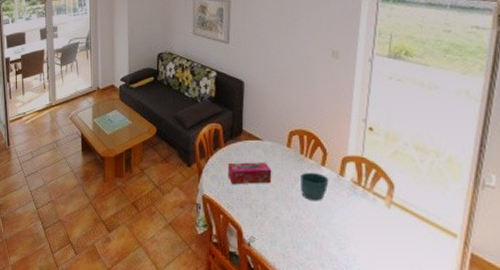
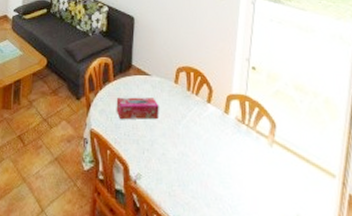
flower pot: present [301,172,329,201] -> none [187,108,214,139]

